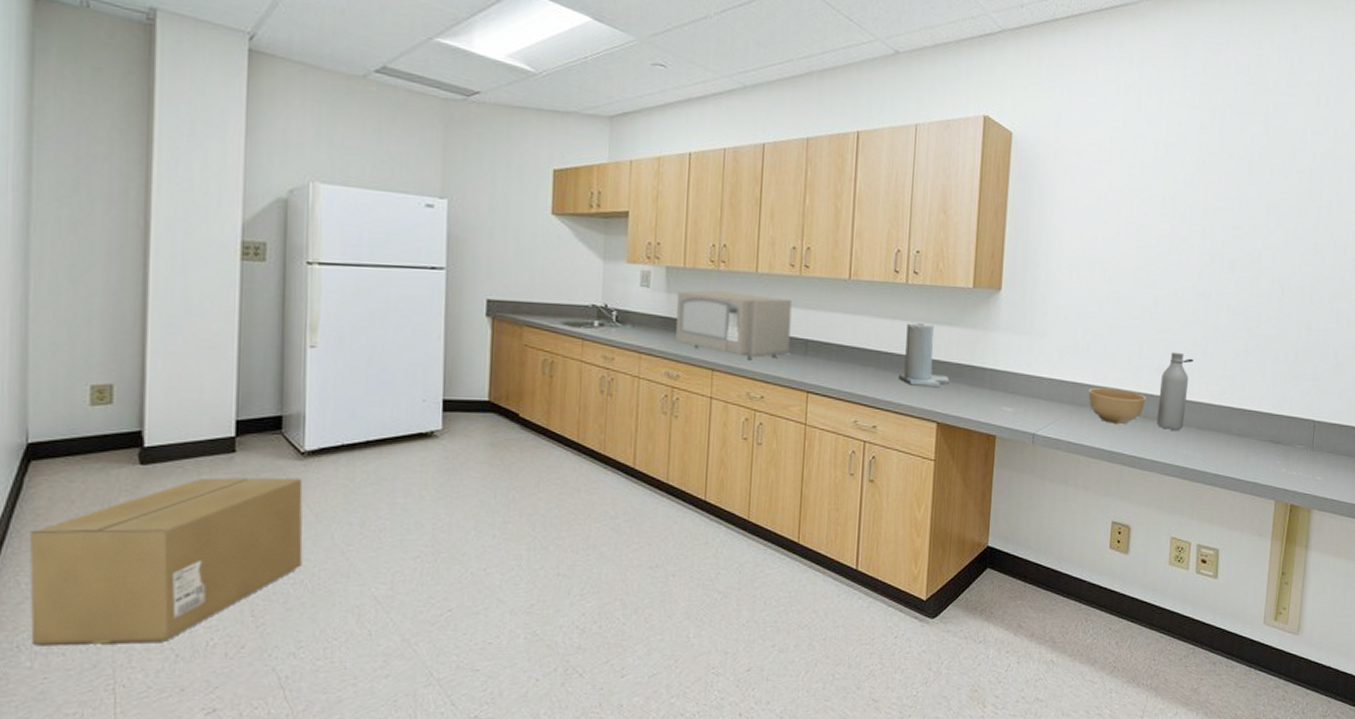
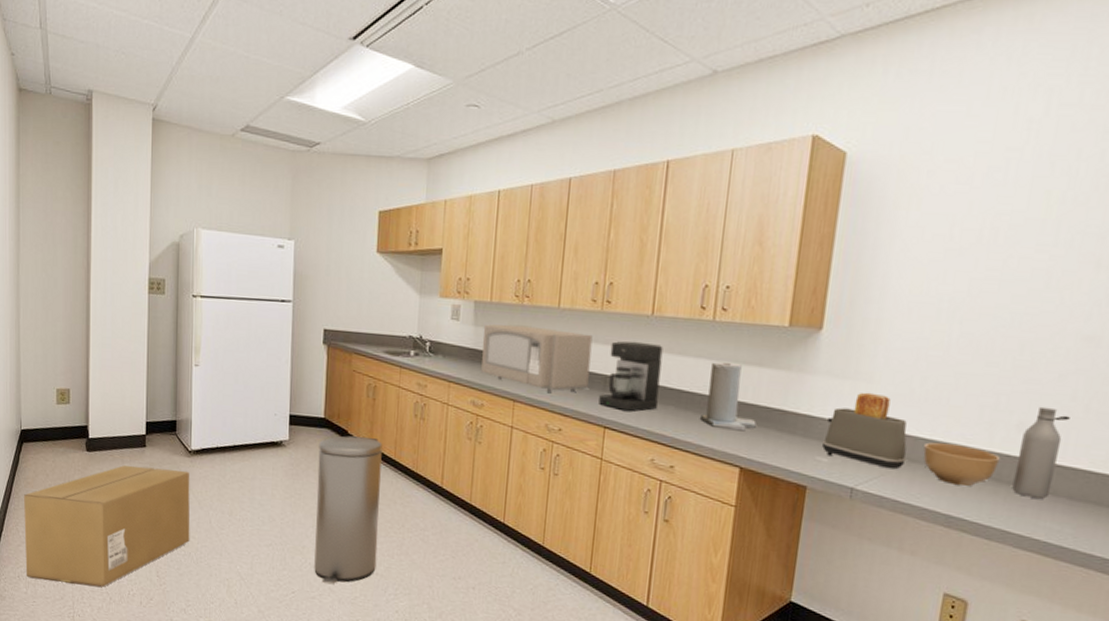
pedal bin: none [477,419,562,594] -> present [314,436,382,585]
coffee maker: none [801,304,861,375] -> present [599,341,663,412]
toaster: none [1006,346,1076,414] -> present [821,392,907,470]

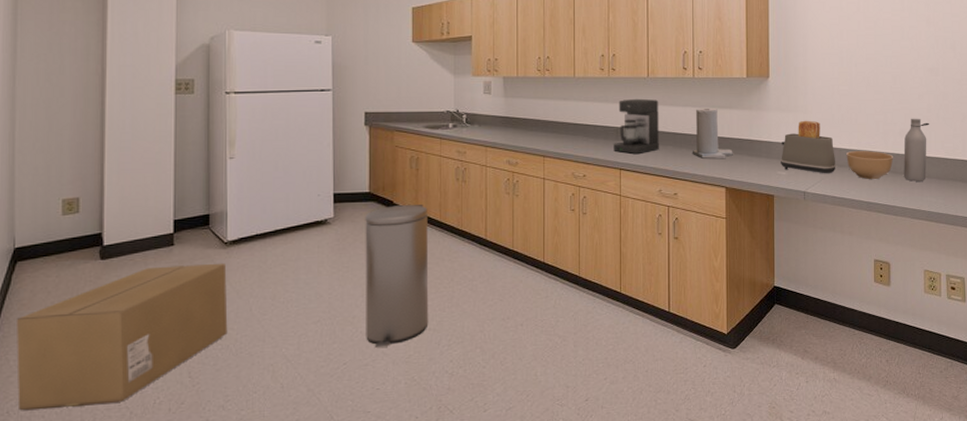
microwave: present [481,324,593,394] -> none [512,94,604,147]

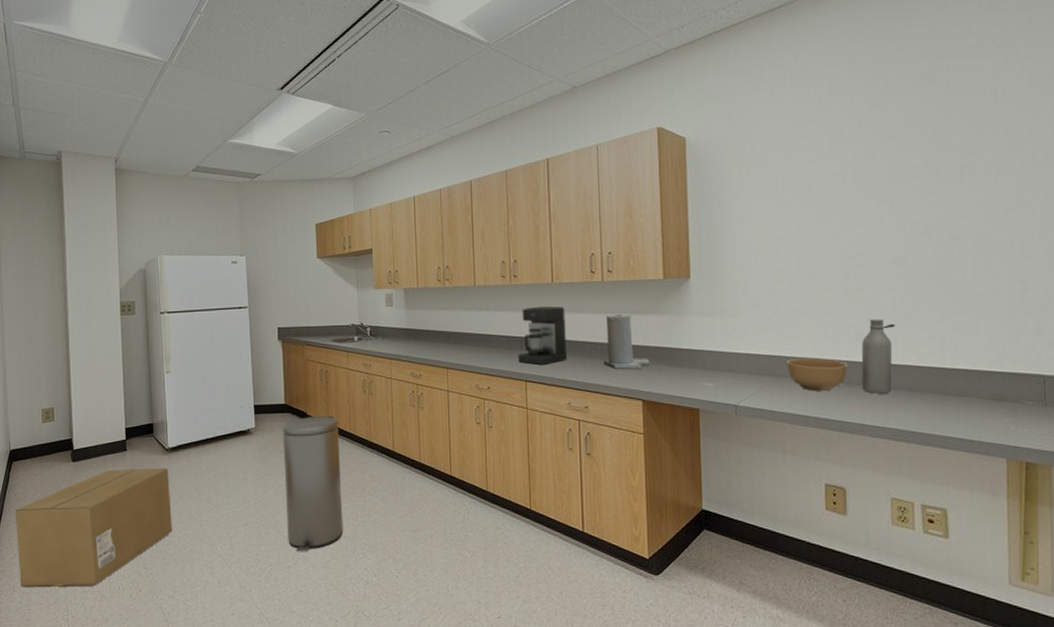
toaster: present [780,120,836,174] -> none [705,324,775,385]

